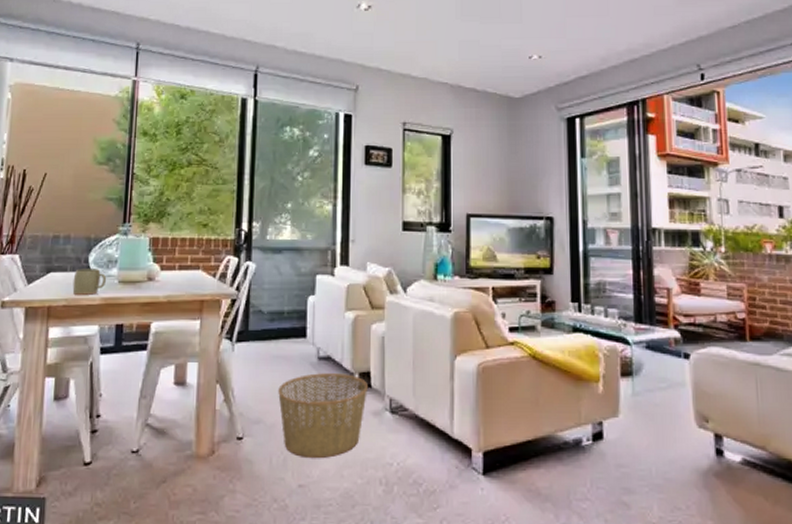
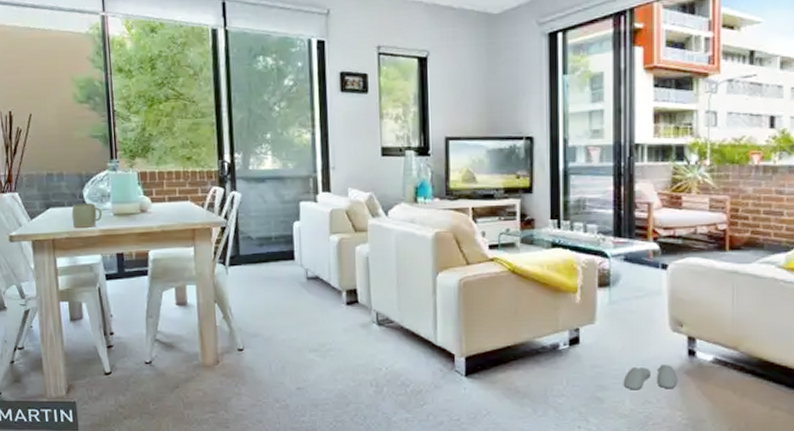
basket: present [278,373,369,458] -> none [272,291,356,365]
slippers: none [650,464,706,495] -> present [623,364,677,390]

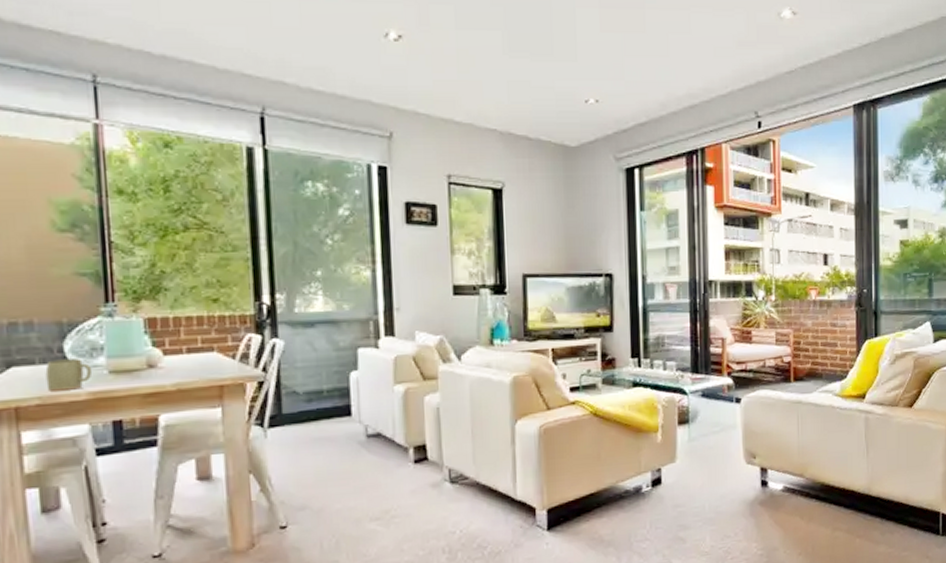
slippers: present [623,364,677,390] -> none [703,496,752,527]

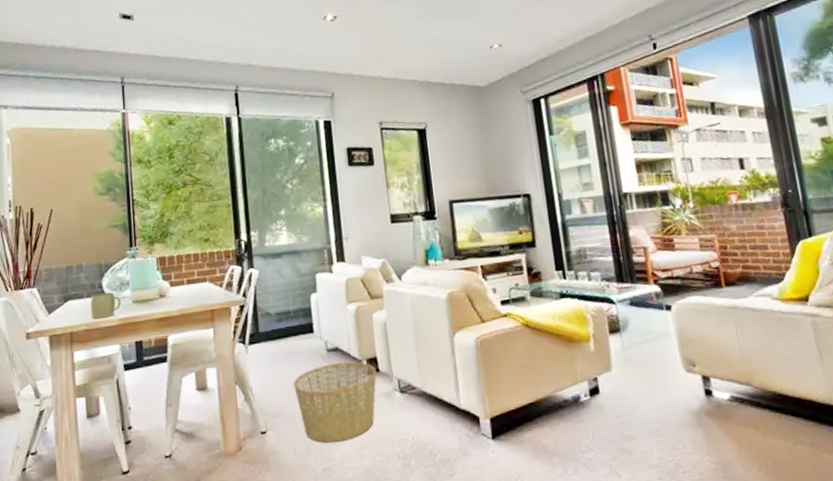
basket: none [323,449,425,538] -> present [293,361,377,443]

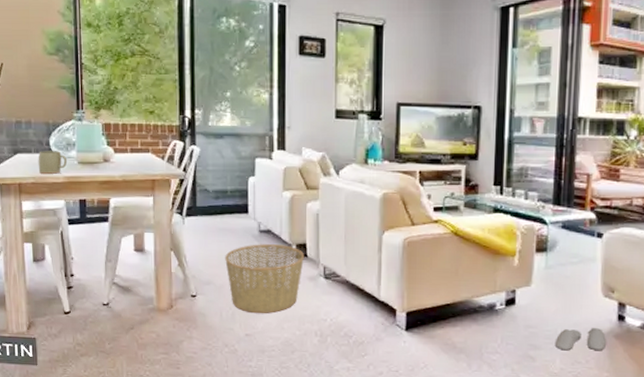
slippers: none [647,406,700,438] -> present [554,327,606,351]

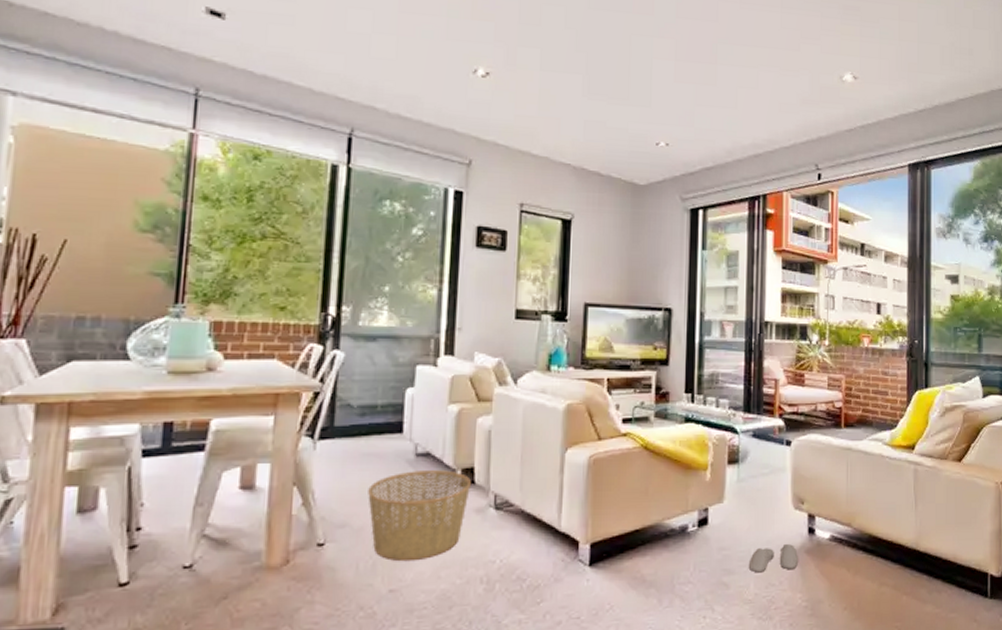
mug: present [38,151,68,174] -> none [103,357,152,388]

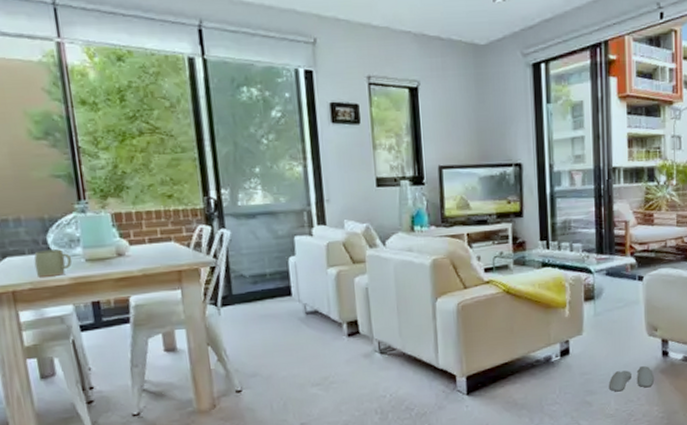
mug: none [103,357,152,388] -> present [33,249,72,277]
basket: present [368,470,472,561] -> none [270,324,358,400]

